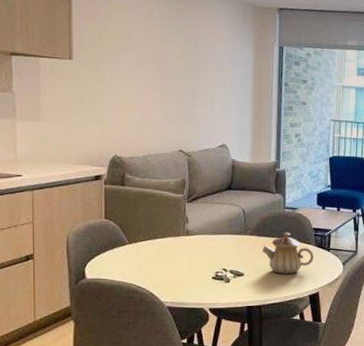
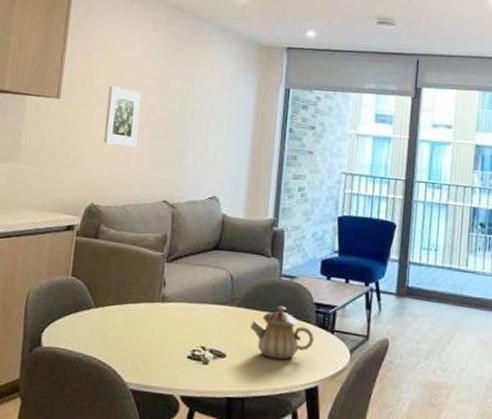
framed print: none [118,46,150,104] -> present [103,85,141,148]

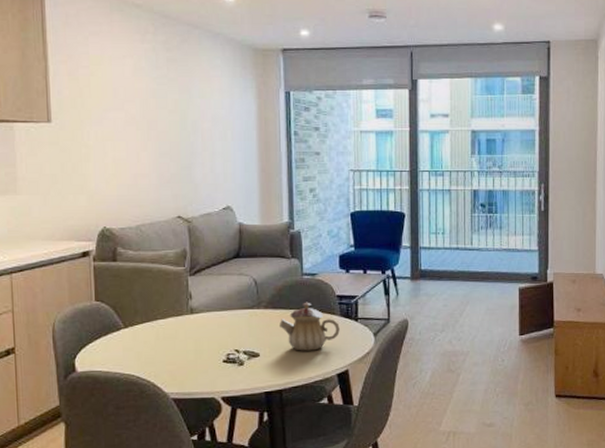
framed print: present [103,85,141,148] -> none [102,104,141,167]

